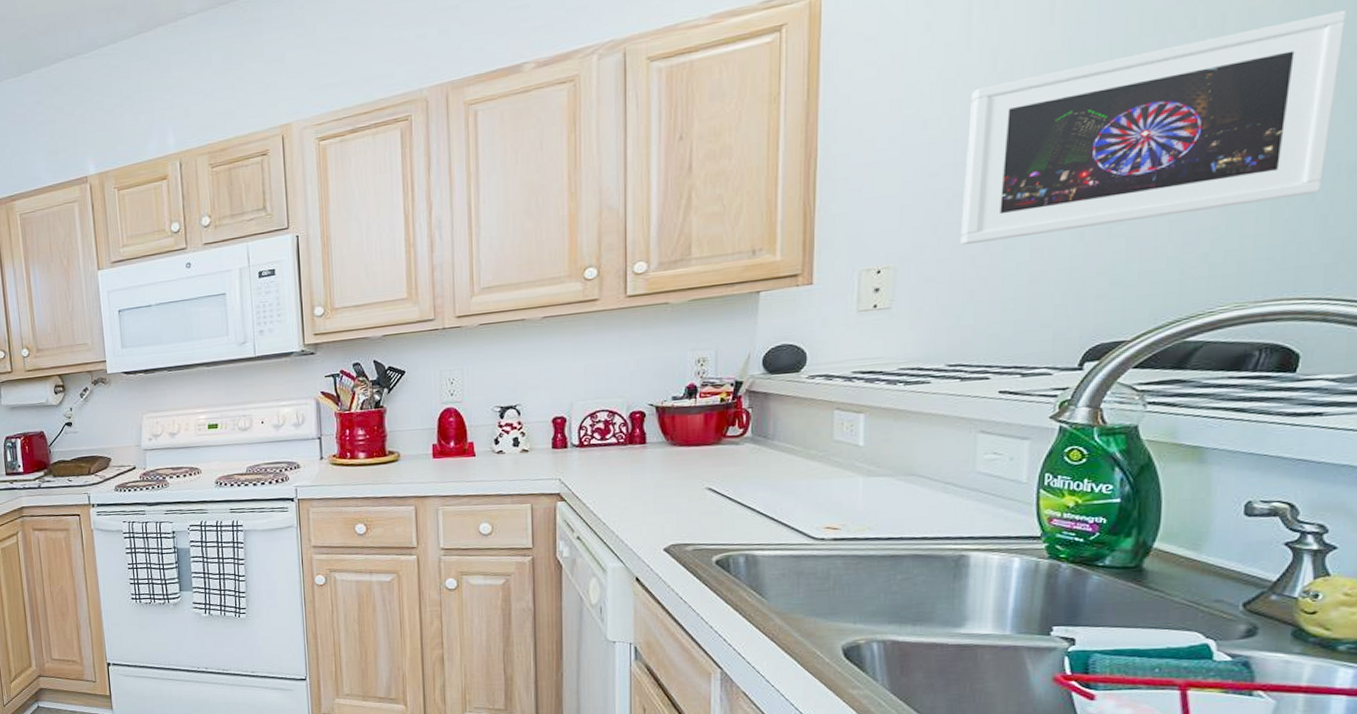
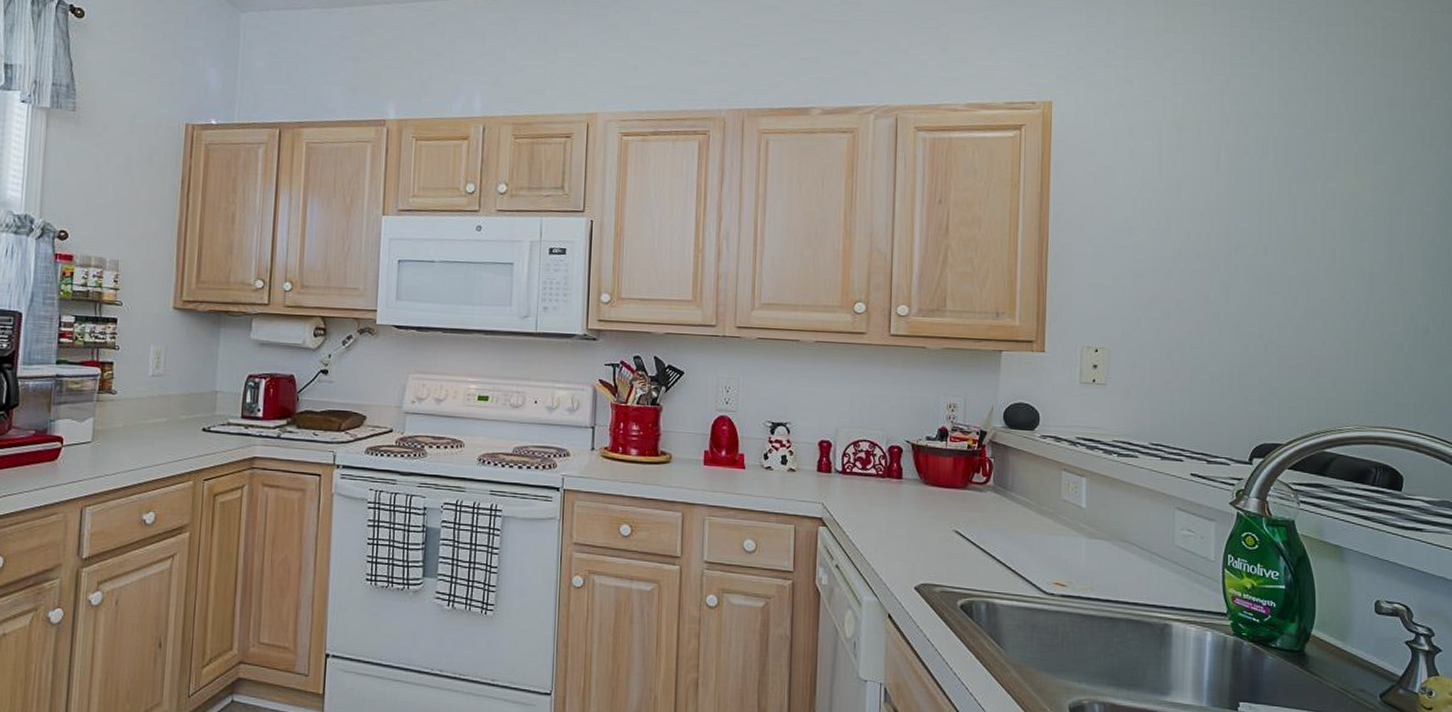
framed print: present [960,10,1348,246] -> none [1158,207,1412,346]

